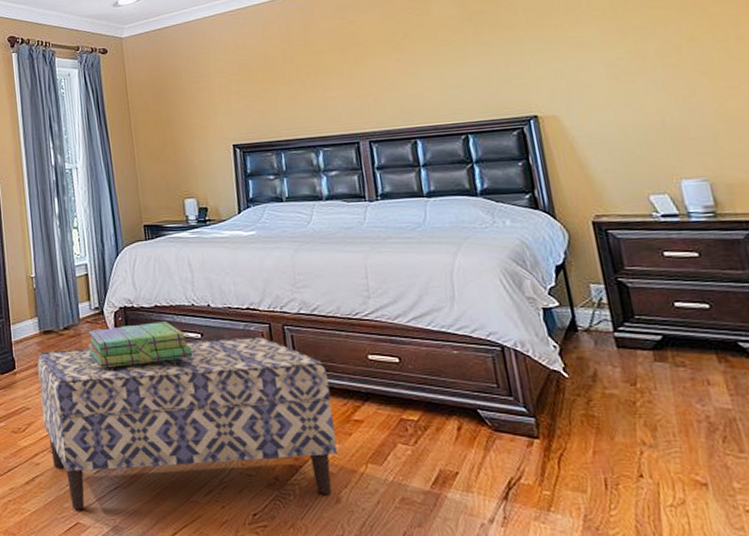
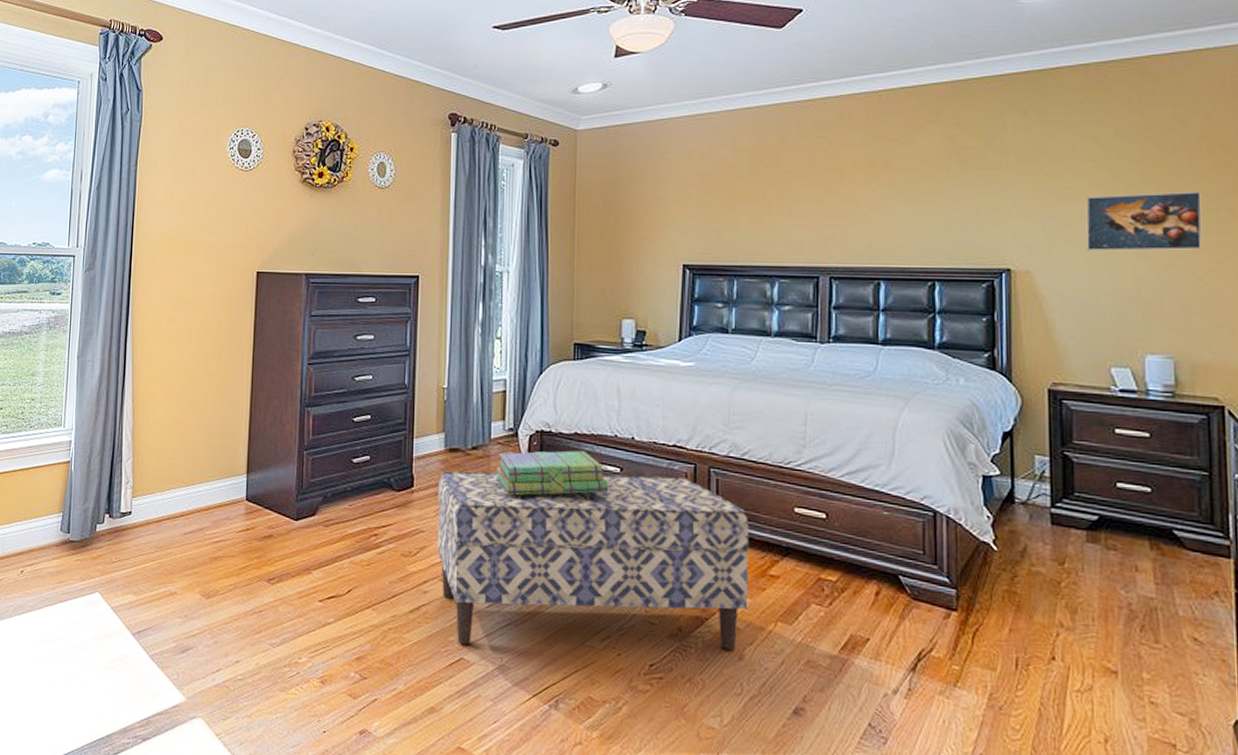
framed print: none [598,25,717,92] -> present [1086,191,1203,252]

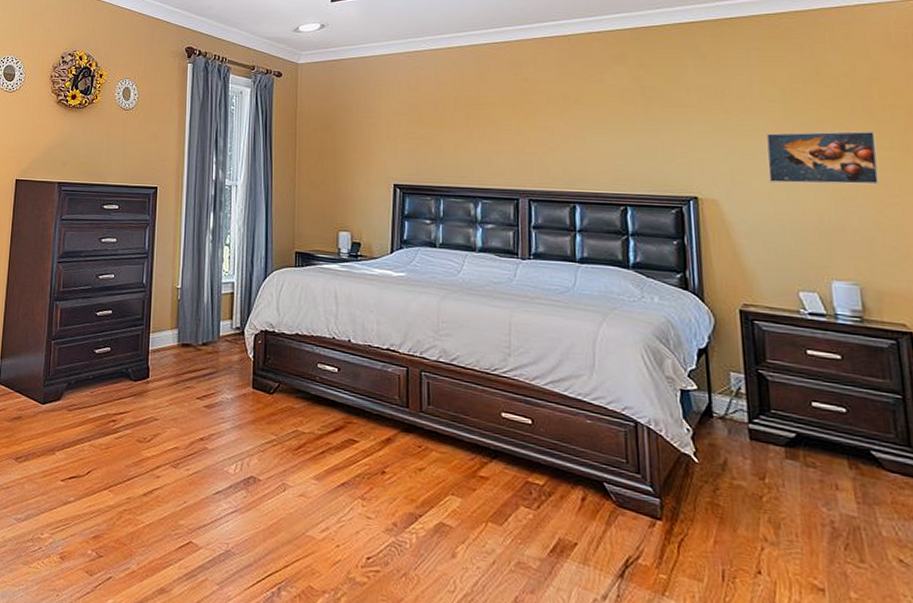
bench: present [437,471,750,650] -> none [169,364,460,548]
stack of books: present [495,450,609,496] -> none [223,349,328,391]

